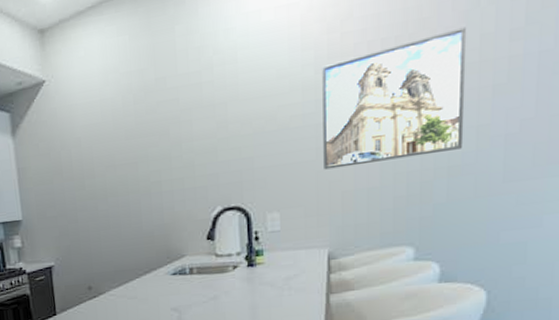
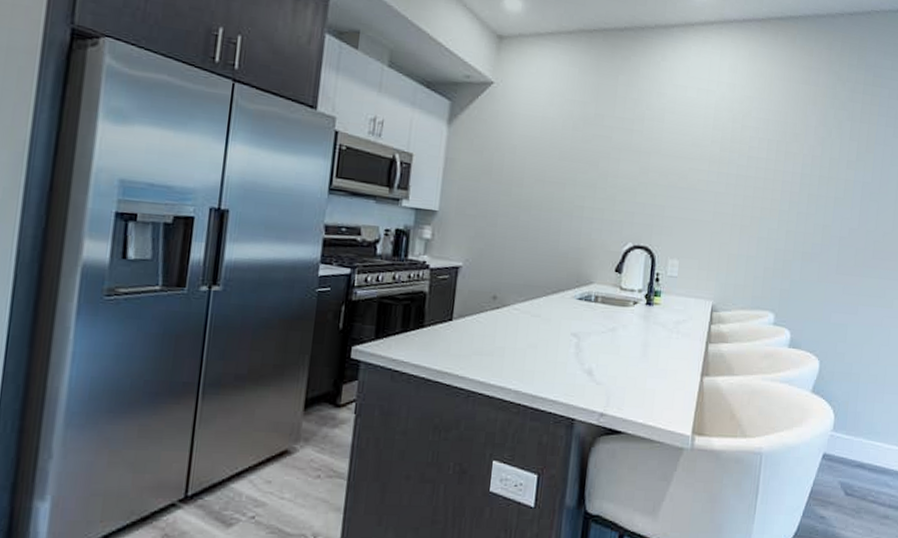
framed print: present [322,26,467,170] -> none [717,146,822,240]

